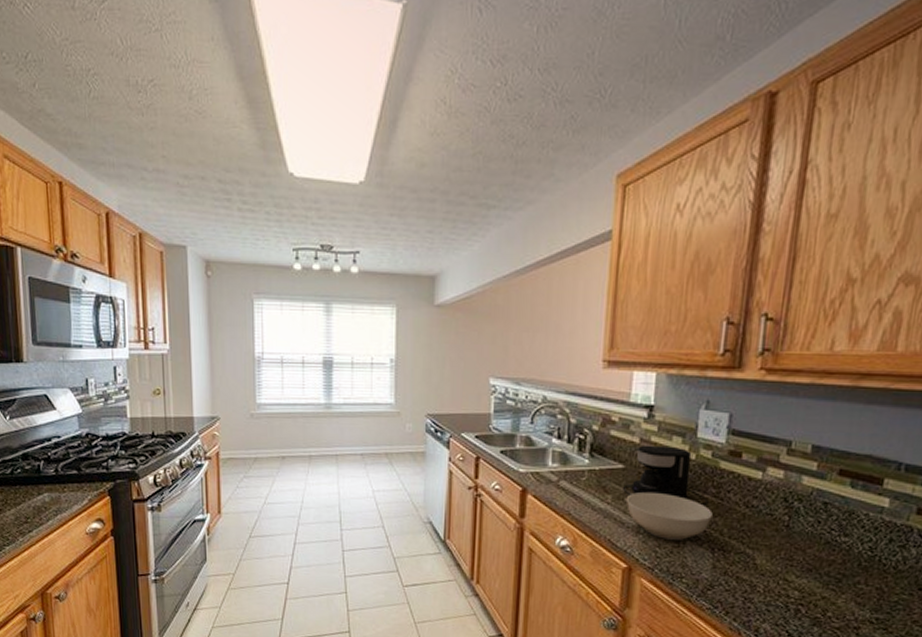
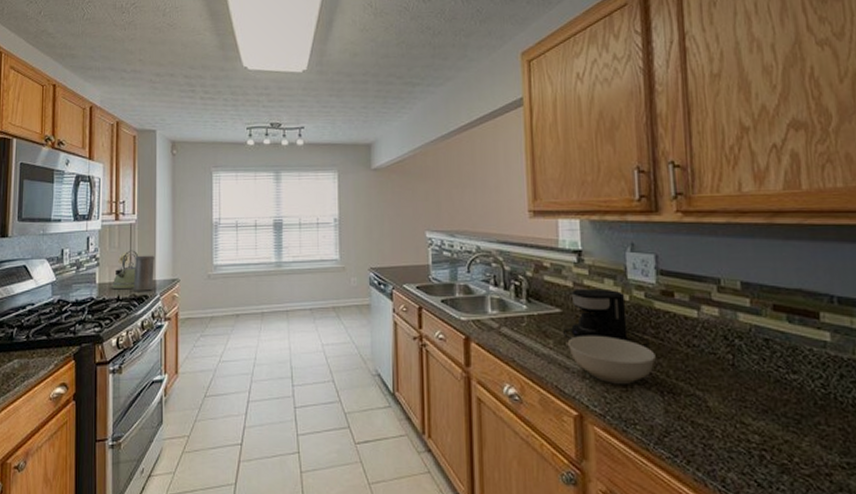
kettle: none [145,383,173,426] -> present [112,250,139,290]
canister: none [168,389,192,428] -> present [133,255,154,291]

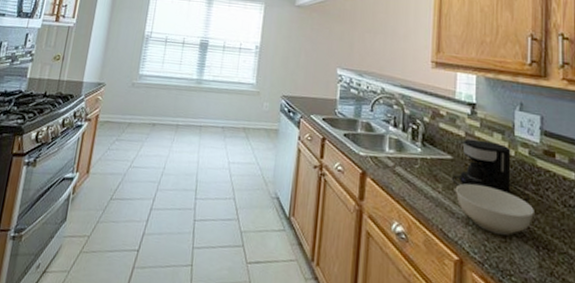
kettle: present [112,250,139,290] -> none [41,50,72,88]
canister: present [133,255,154,291] -> none [61,56,86,91]

